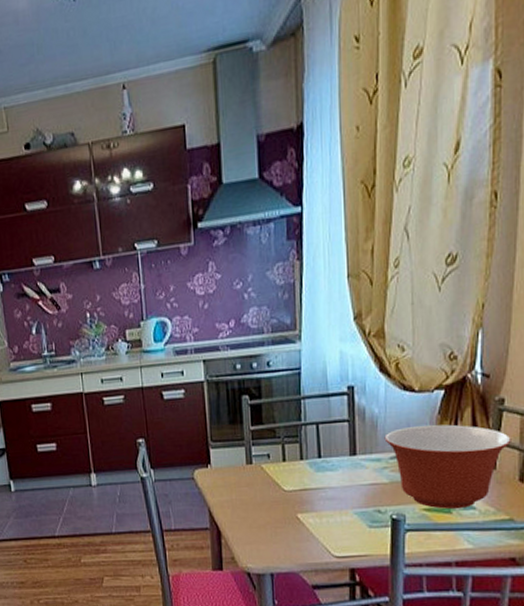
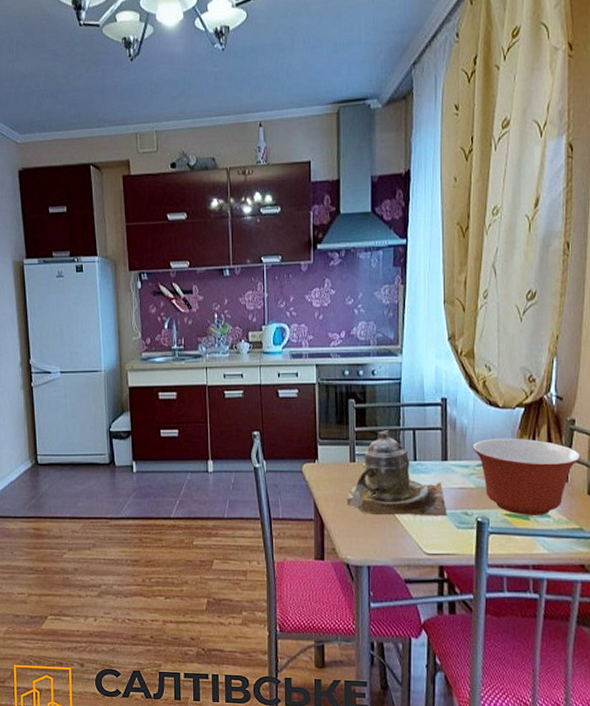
teapot: none [244,426,357,520] -> present [346,430,447,516]

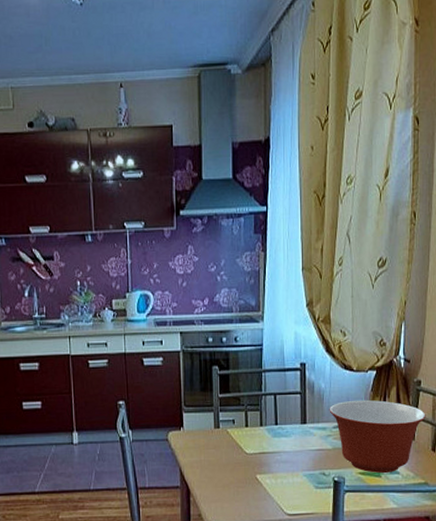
teapot: present [346,430,447,516] -> none [211,396,306,480]

